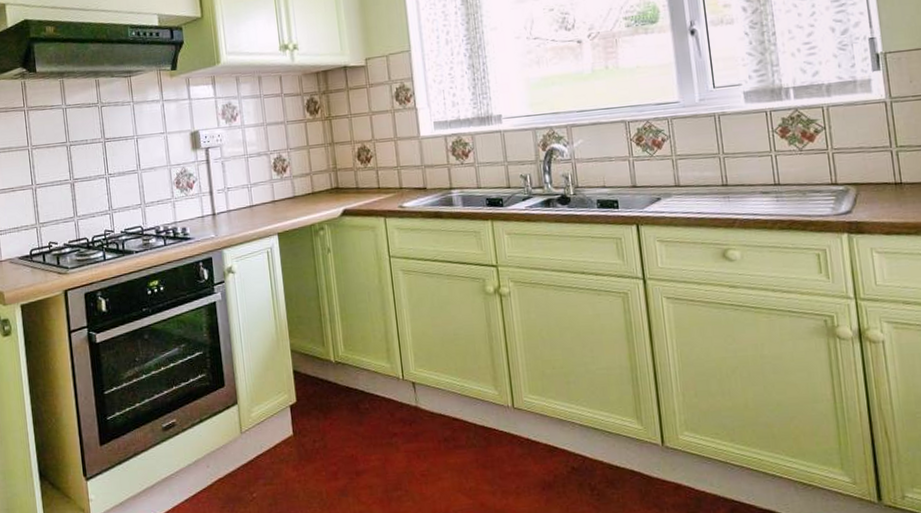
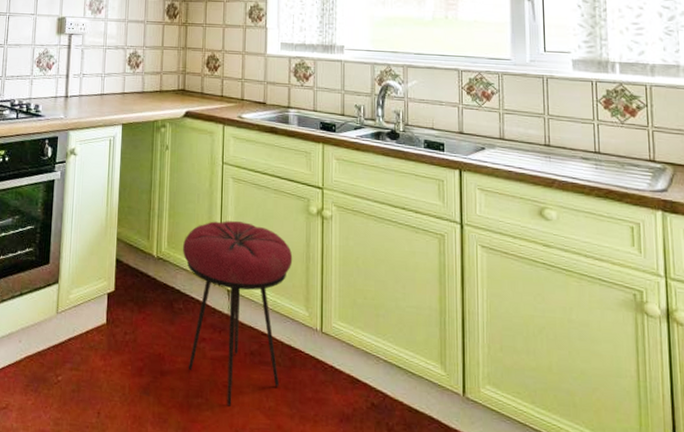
stool: none [359,312,477,494] -> present [182,221,293,406]

